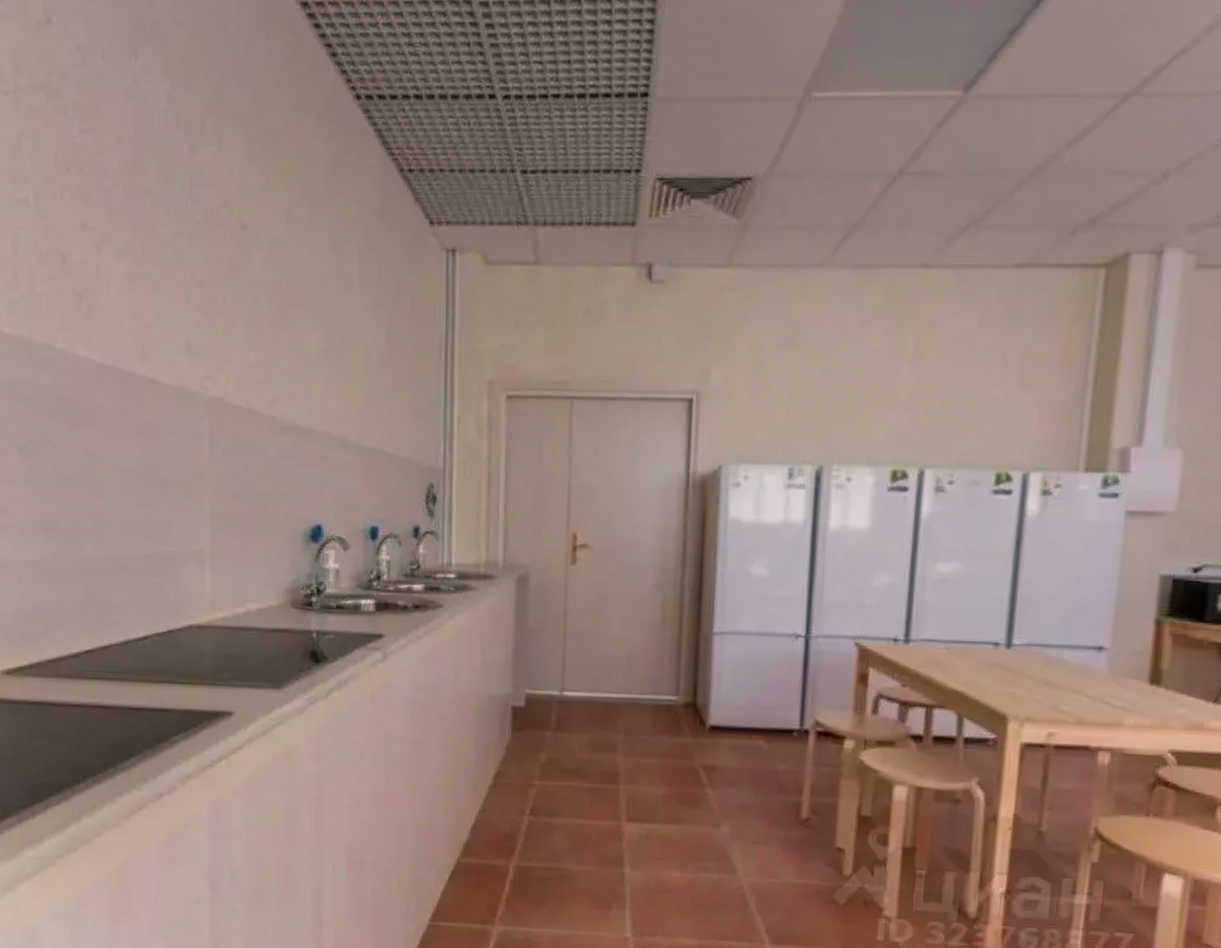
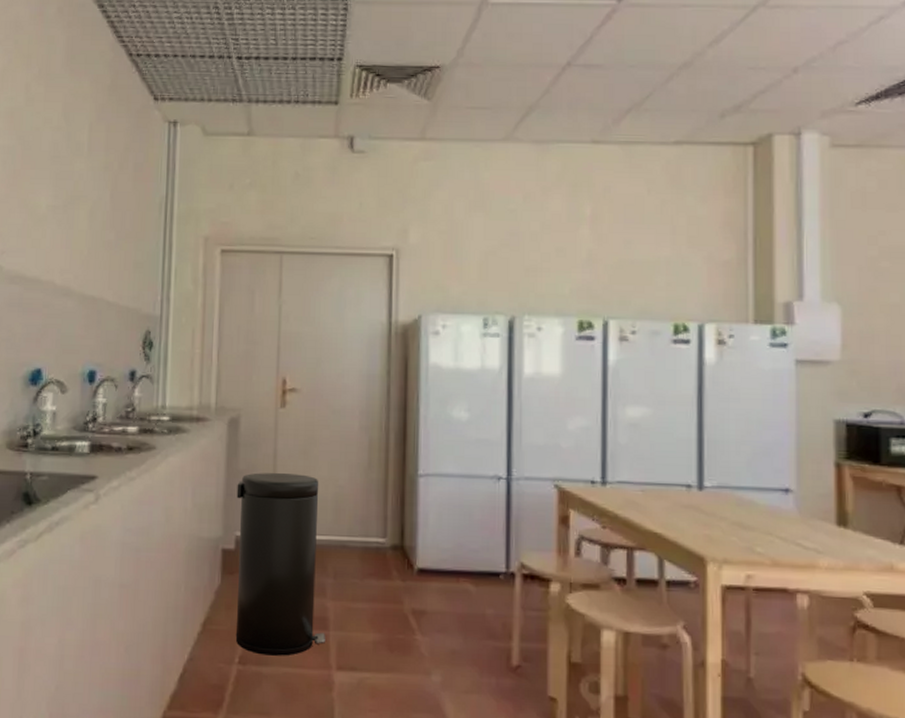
pedal bin: none [526,631,616,808] -> present [235,473,325,656]

